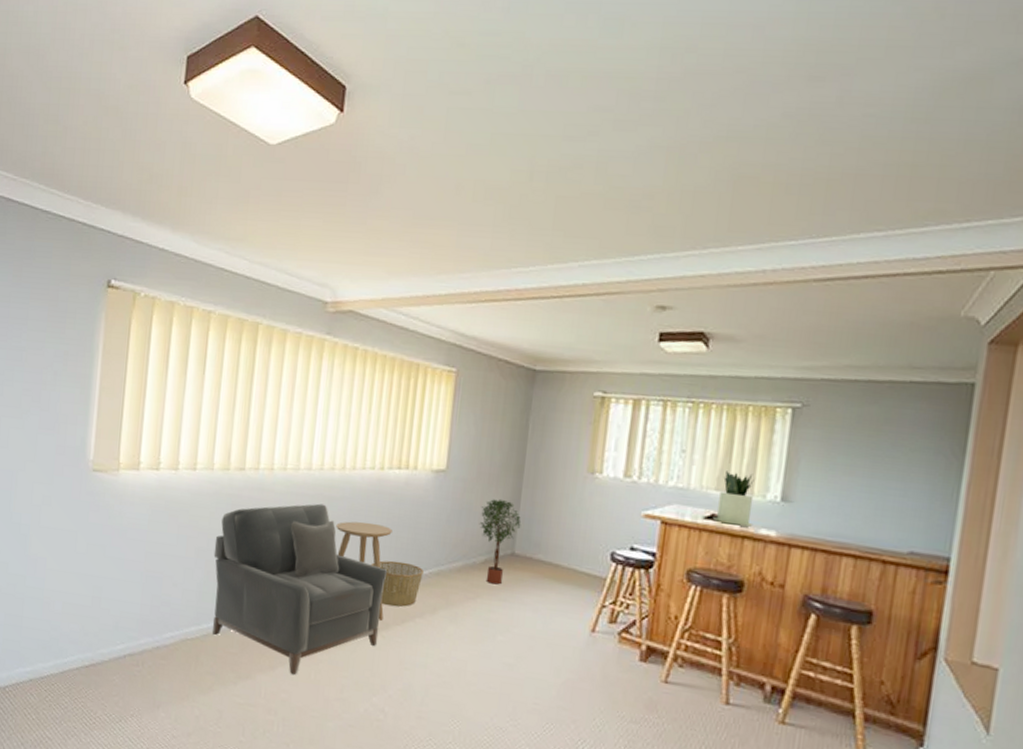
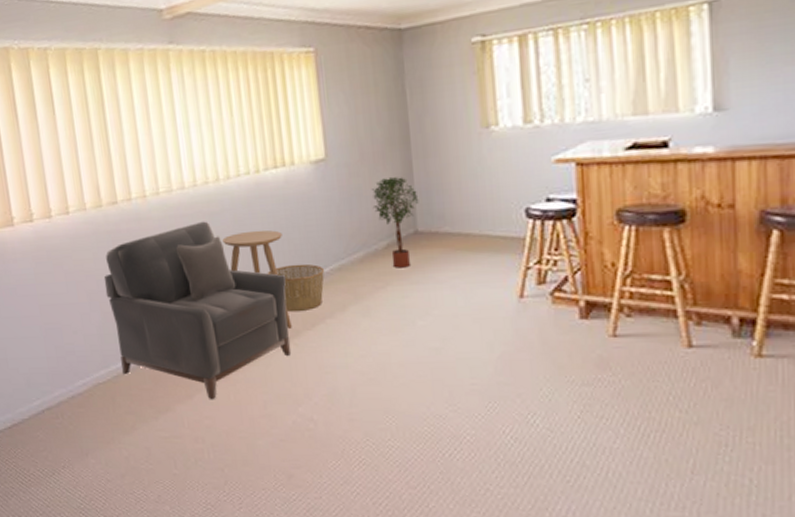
planter: present [712,471,755,528] -> none [635,88,685,152]

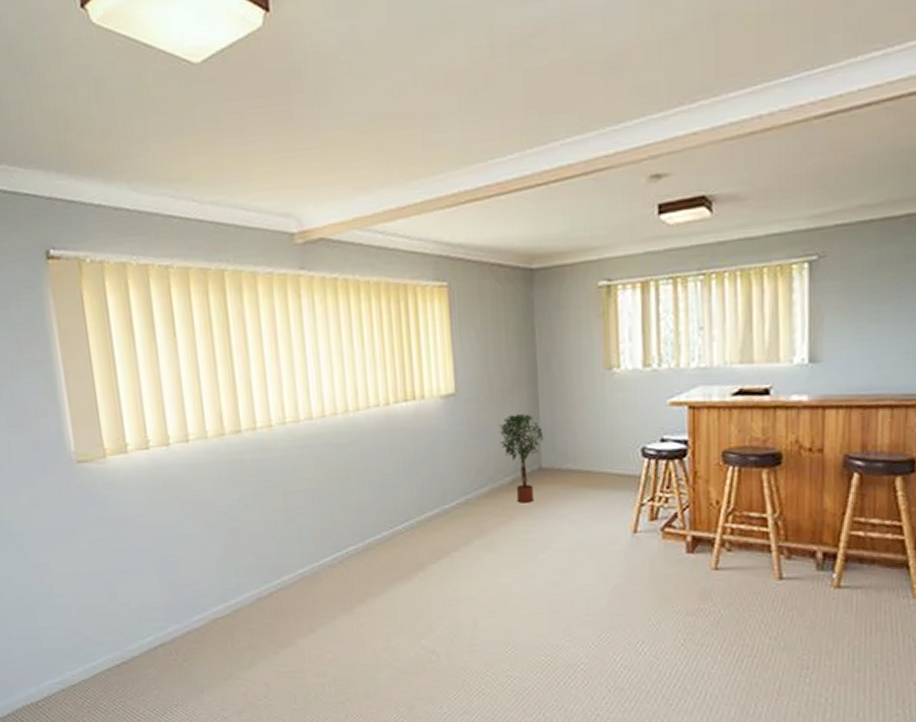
armchair: present [103,221,292,400] -> none [224,453,416,634]
side table: present [222,230,292,328] -> none [350,463,417,562]
basket: present [267,263,324,311] -> none [394,497,451,545]

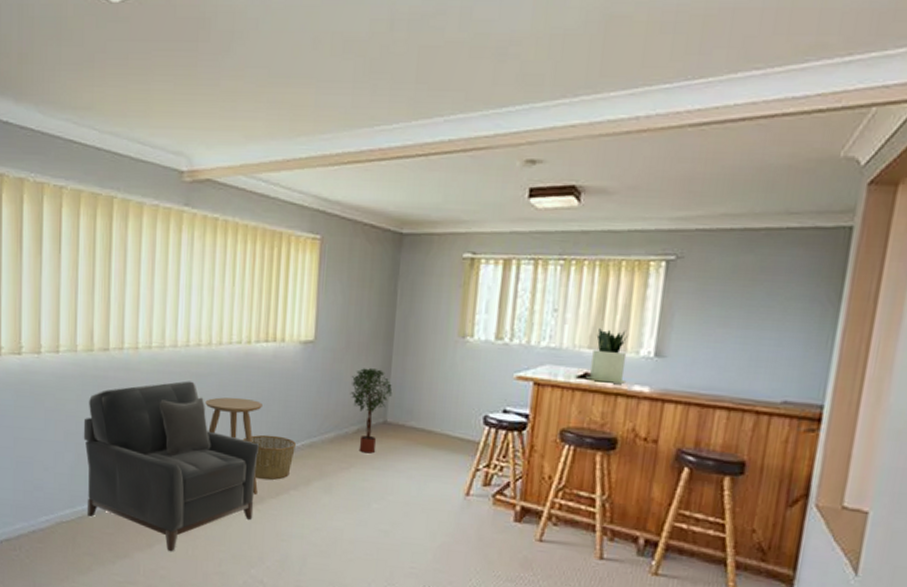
armchair: none [224,453,416,634] -> present [83,381,260,552]
side table: none [350,463,417,562] -> present [205,397,263,494]
basket: none [394,497,451,545] -> present [242,434,296,480]
planter: none [740,339,784,398] -> present [585,328,628,385]

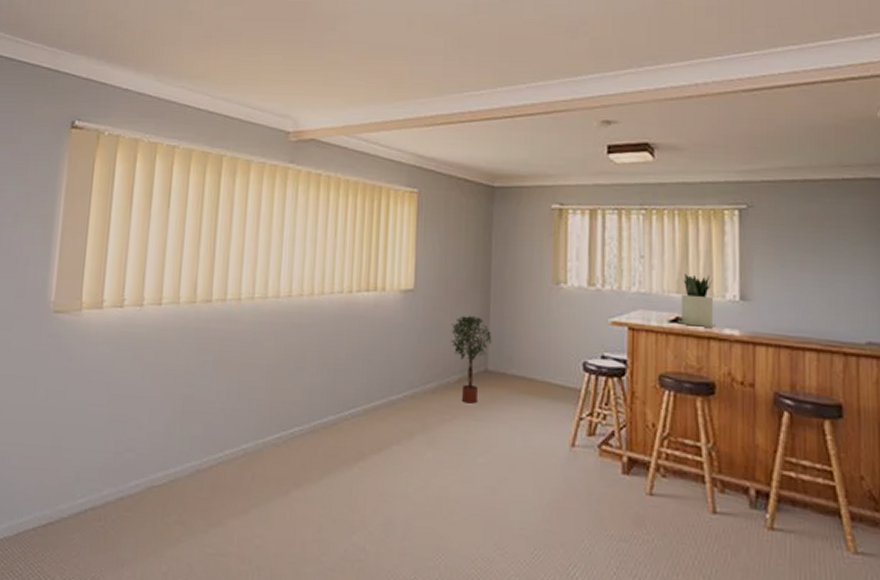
armchair: present [83,381,260,552] -> none [179,331,362,518]
side table: present [205,397,263,494] -> none [306,347,364,450]
basket: present [242,434,296,480] -> none [343,386,398,434]

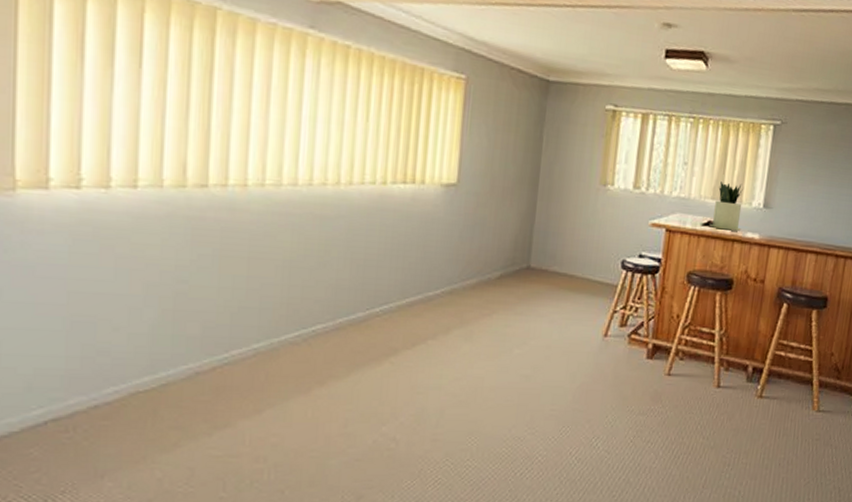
potted tree: present [450,315,492,404] -> none [493,212,537,299]

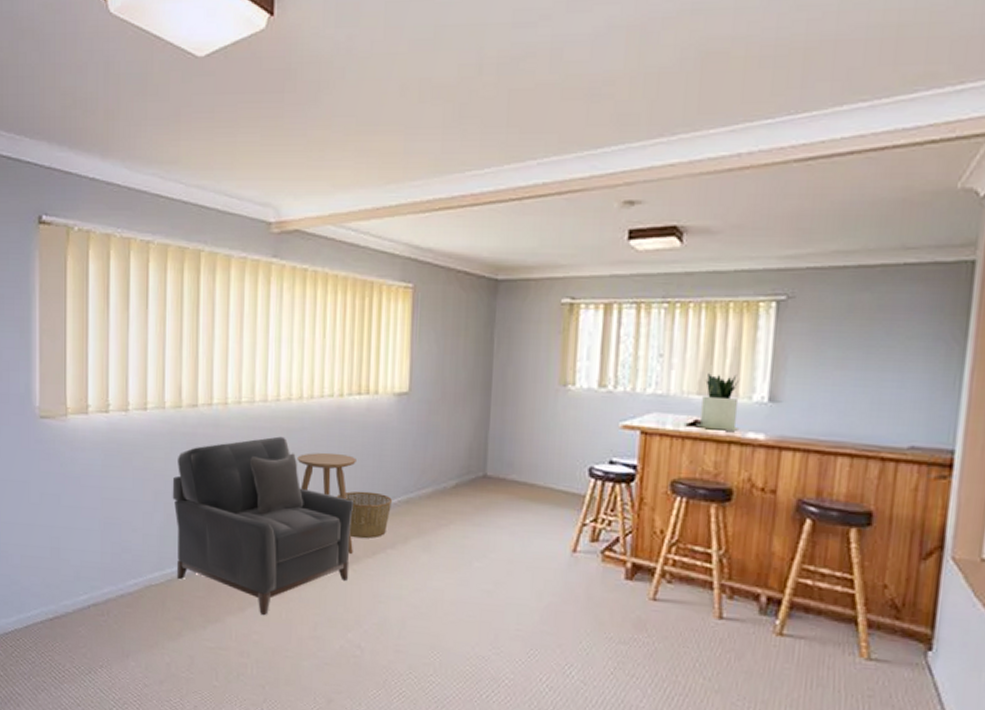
armchair: none [170,223,395,416] -> present [172,436,355,616]
side table: none [331,242,399,346] -> present [297,452,356,554]
basket: none [374,282,435,330] -> present [336,491,392,538]

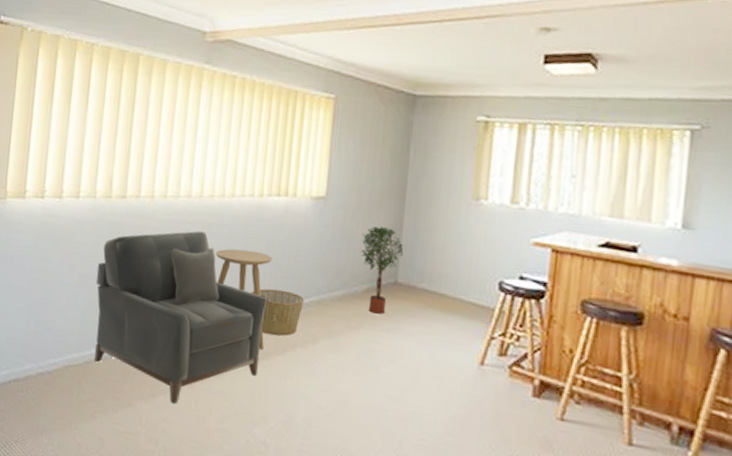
potted tree: none [447,419,492,509] -> present [360,226,404,315]
planter: present [695,373,740,432] -> none [607,196,652,257]

